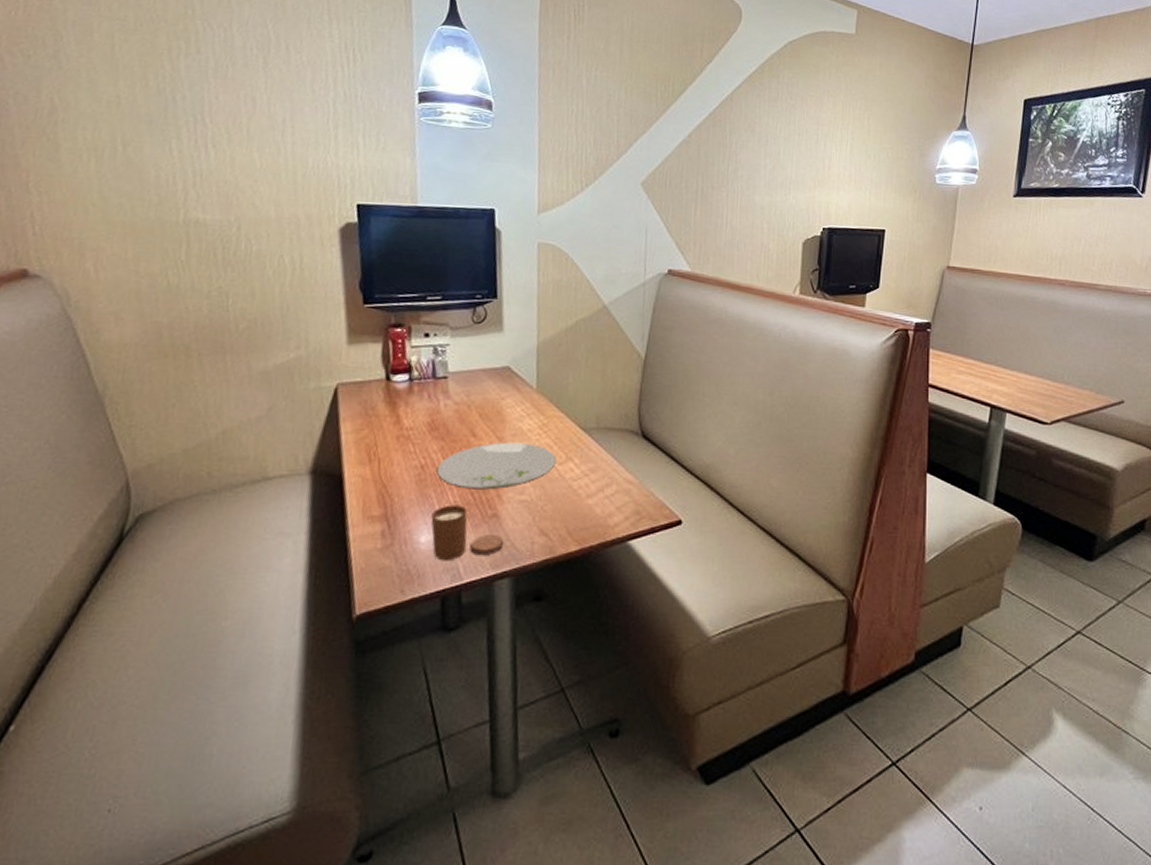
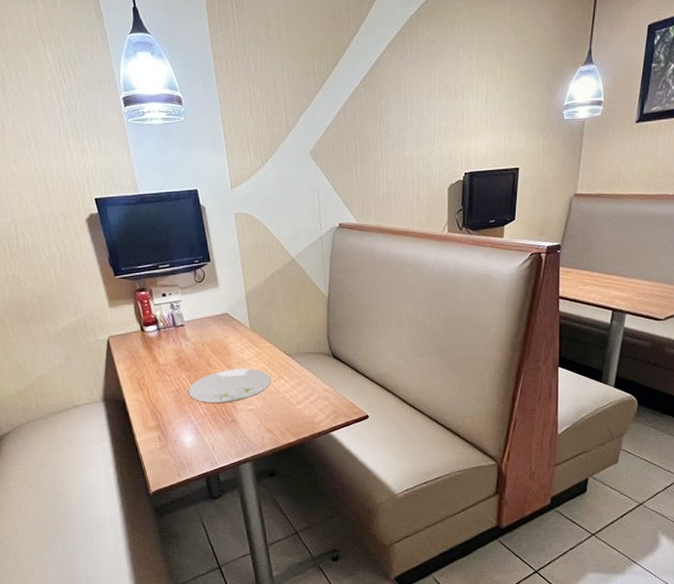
candle: present [431,505,504,562] -> none [190,415,243,454]

